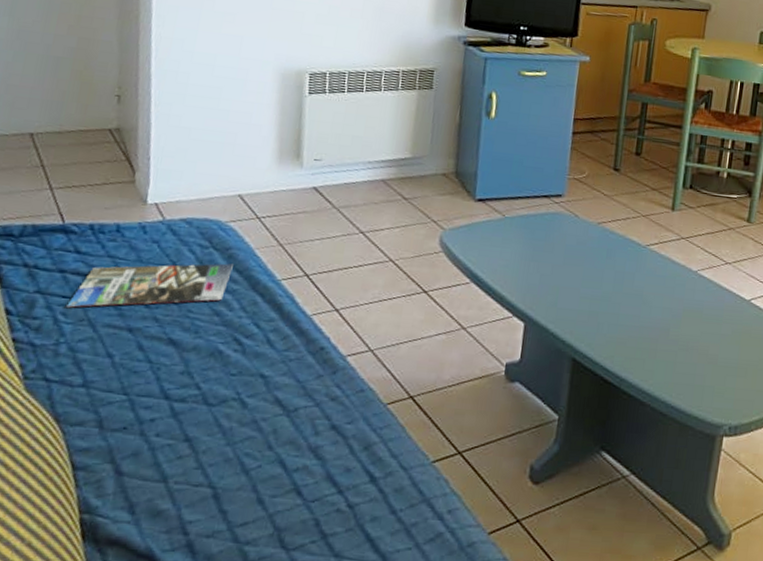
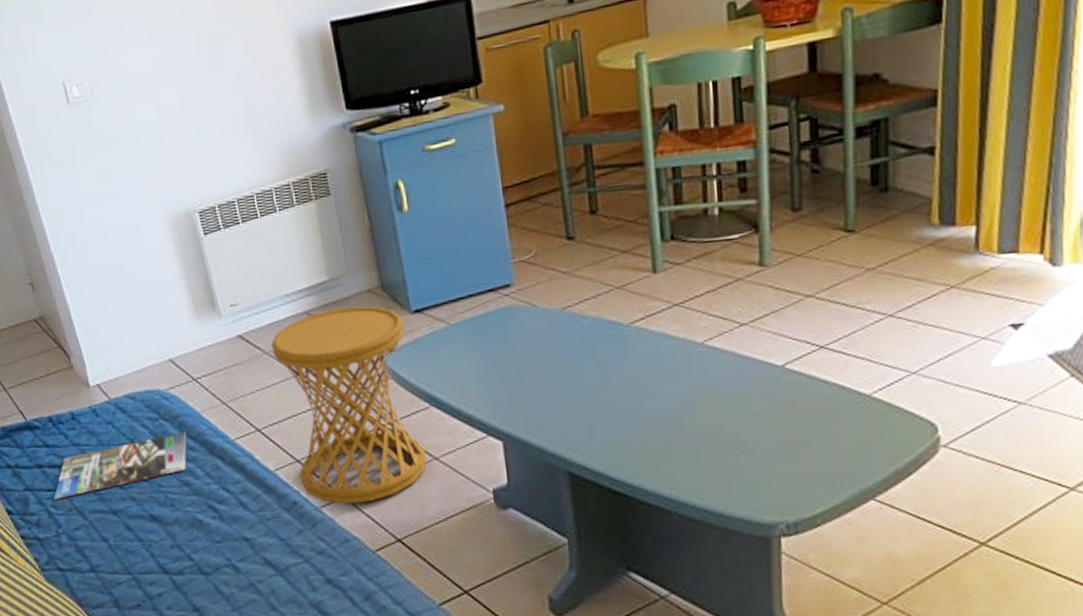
side table: none [333,182,467,359] -> present [271,306,427,504]

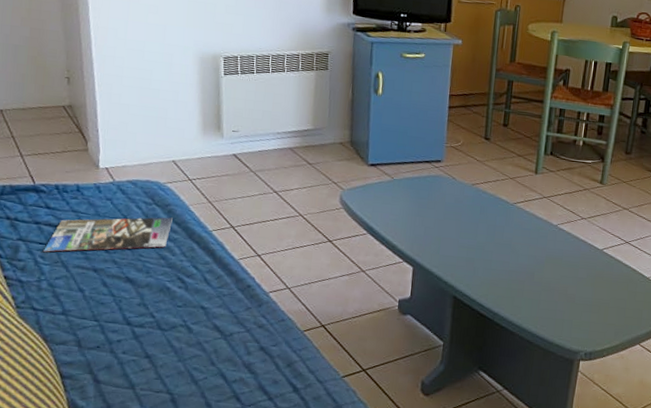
side table: present [271,306,427,504] -> none [257,150,362,295]

